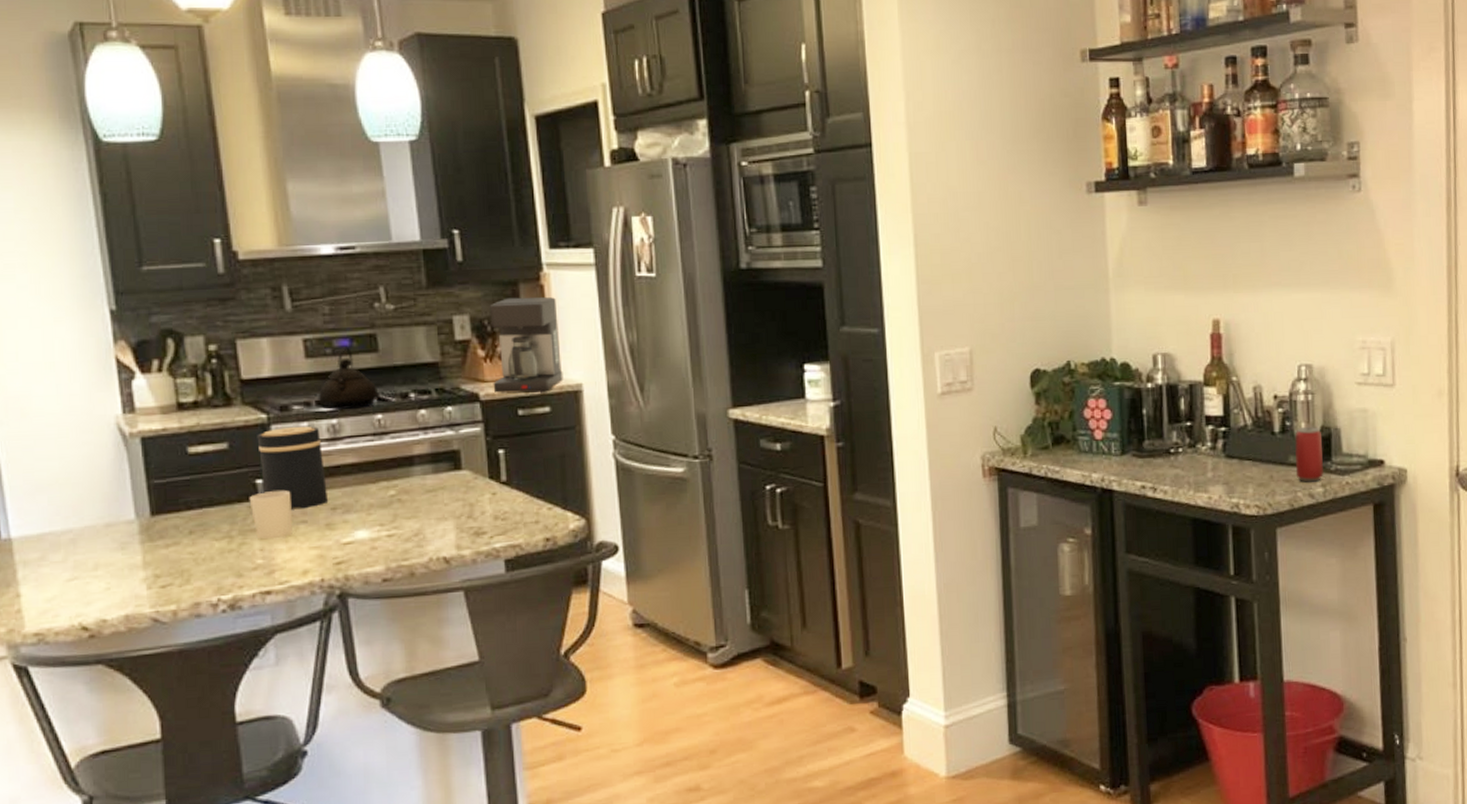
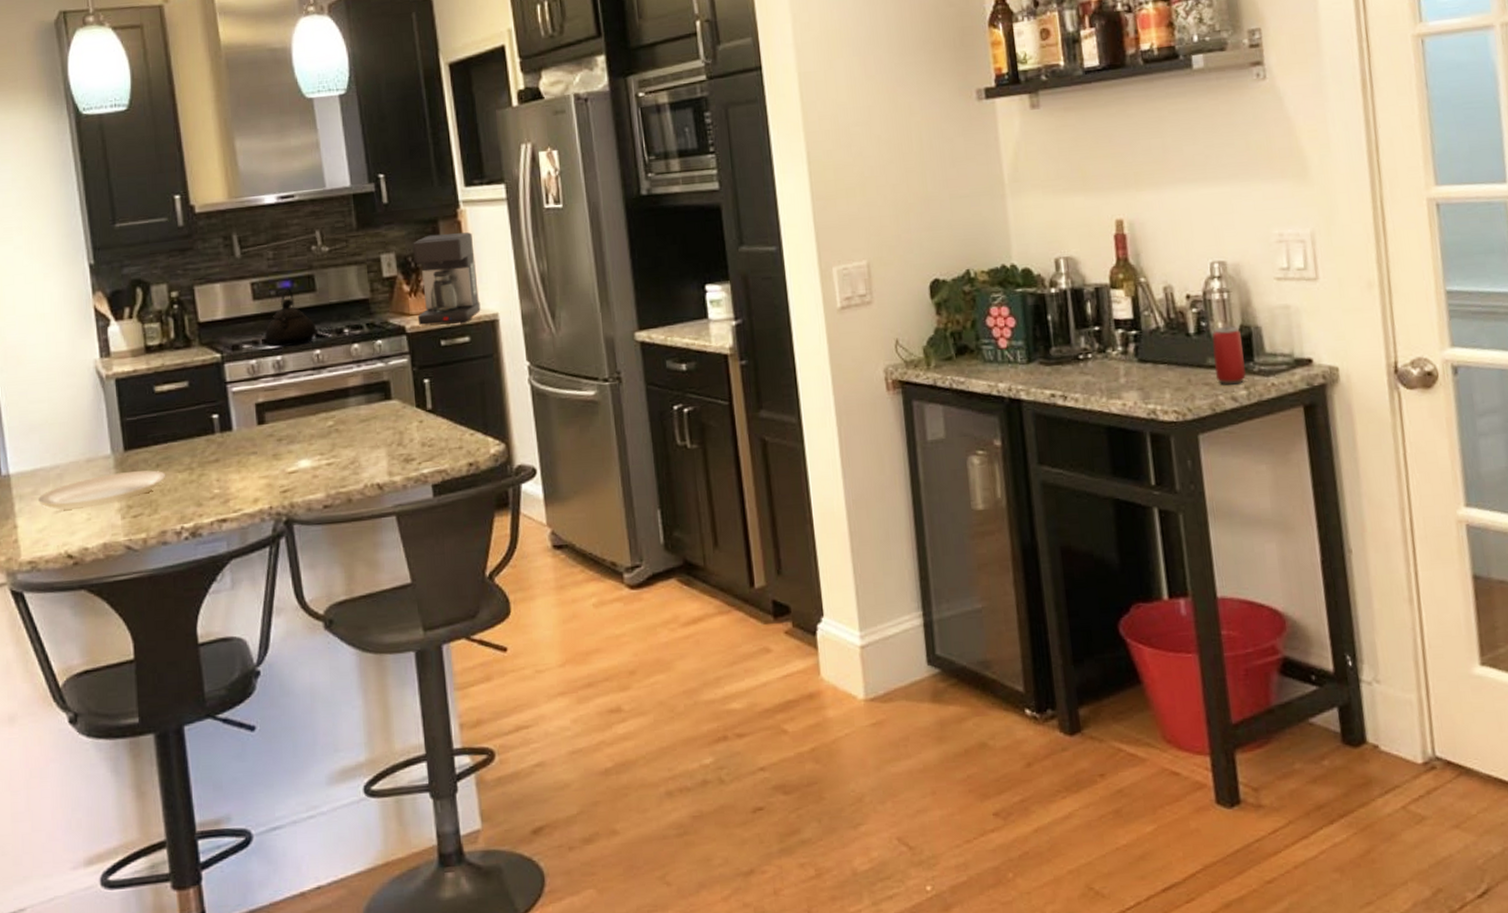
plate: none [45,537,201,578] -> present [37,470,166,510]
mug: present [249,491,292,540] -> none [207,424,244,471]
cylinder: present [257,426,329,510] -> none [213,363,275,442]

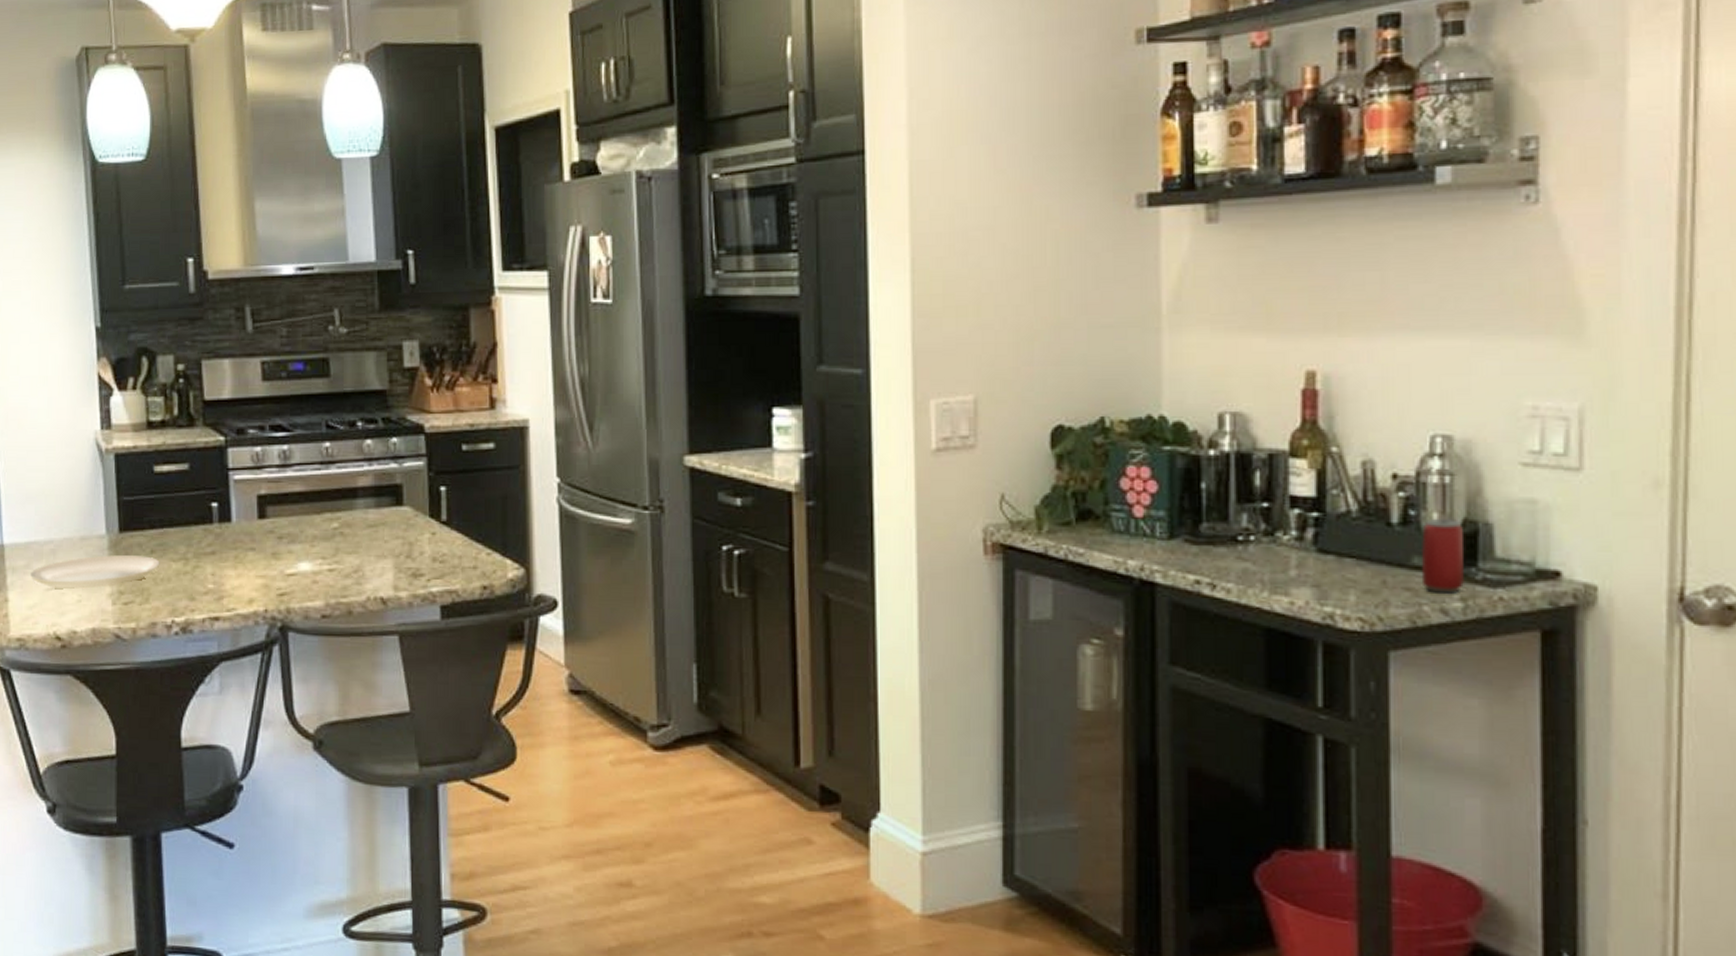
teakettle: present [264,288,317,347] -> none [271,370,328,435]
coffee maker: present [413,232,481,326] -> none [438,323,510,426]

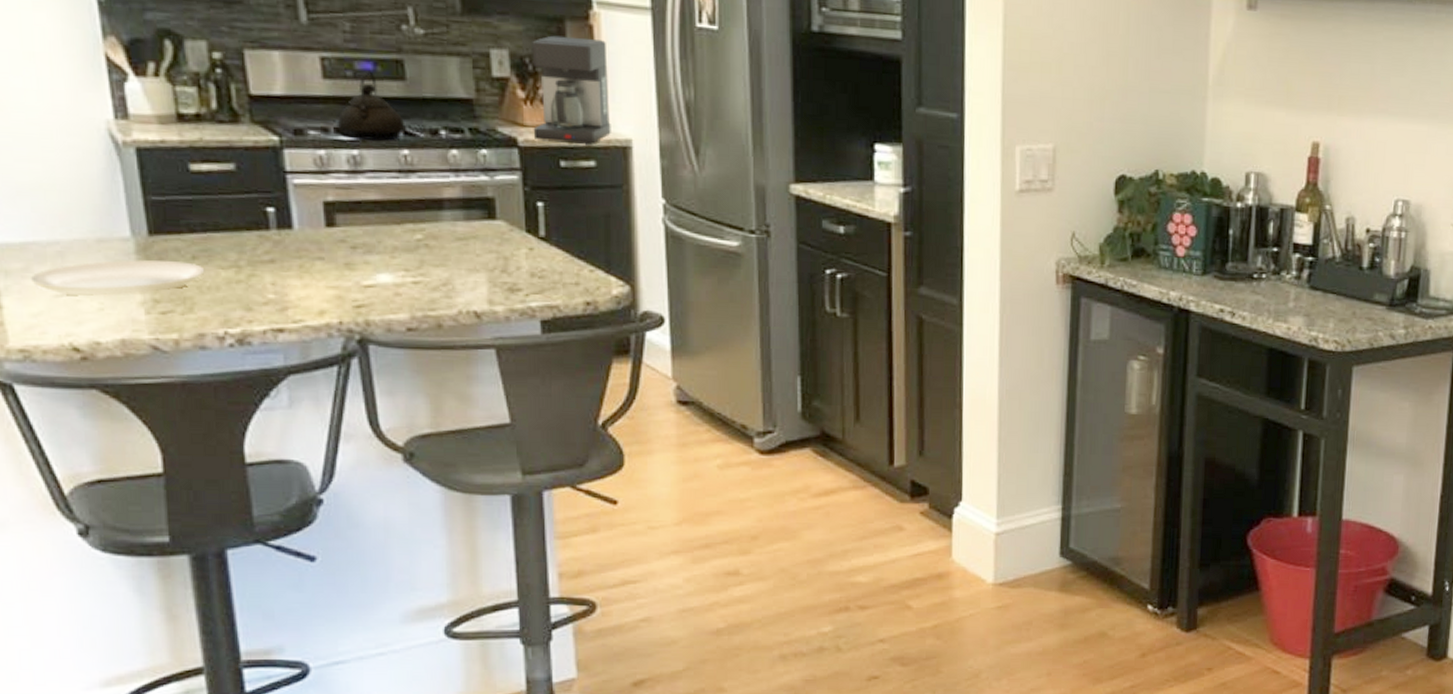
teakettle: none [271,370,328,435] -> present [336,70,406,141]
coffee maker: none [438,323,510,426] -> present [532,35,611,144]
beer can: present [1420,519,1466,594] -> none [1379,265,1410,323]

